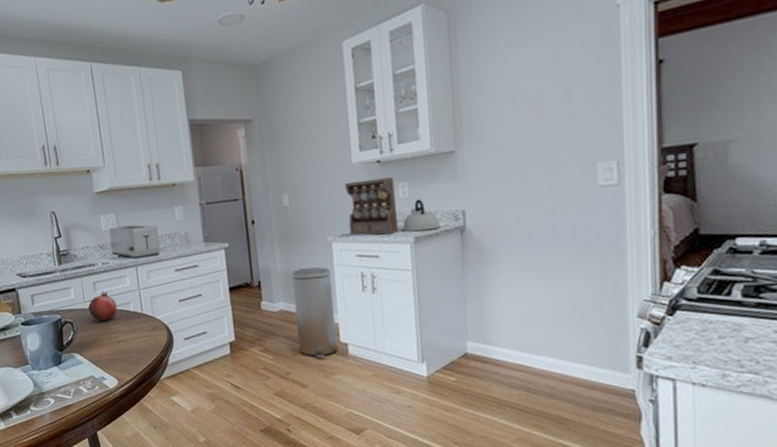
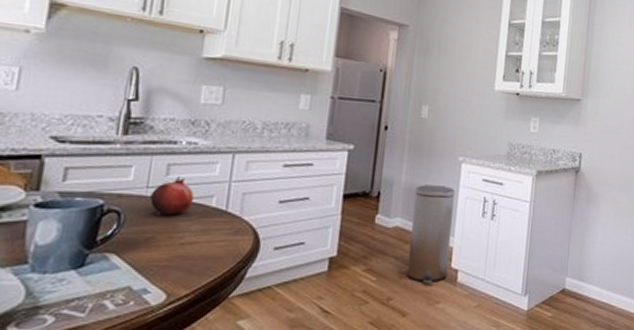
toaster: present [109,224,160,259] -> none [204,101,274,146]
spice rack: present [344,177,399,236] -> none [480,107,528,164]
kettle: present [403,199,440,232] -> none [529,136,560,167]

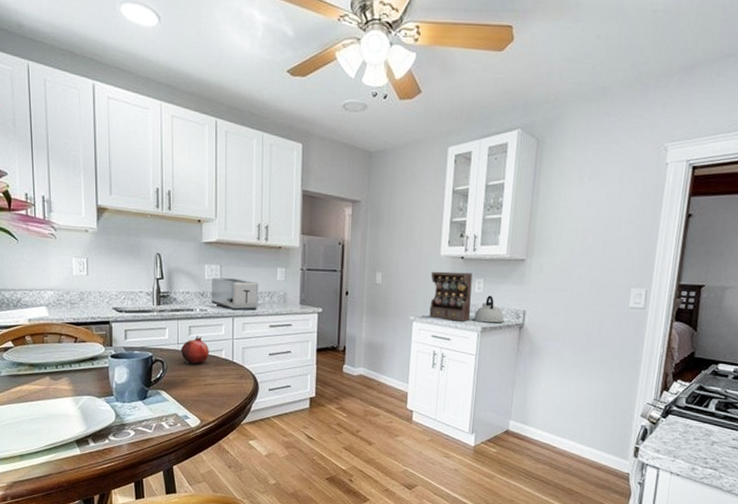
toaster: none [204,101,274,146] -> present [210,277,259,311]
pedal bin: present [406,185,456,284] -> none [370,340,408,421]
spice rack: none [480,107,528,164] -> present [429,271,473,322]
kettle: none [529,136,560,167] -> present [474,295,504,323]

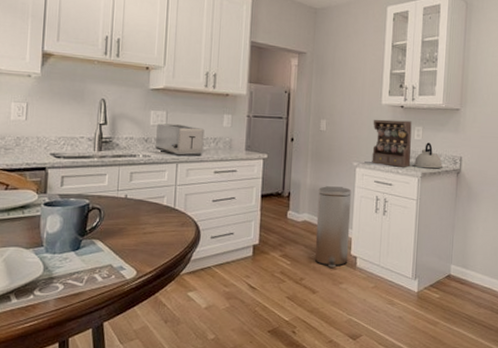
fruit: present [181,335,209,365] -> none [120,182,150,212]
pedal bin: none [370,340,408,421] -> present [314,186,352,268]

